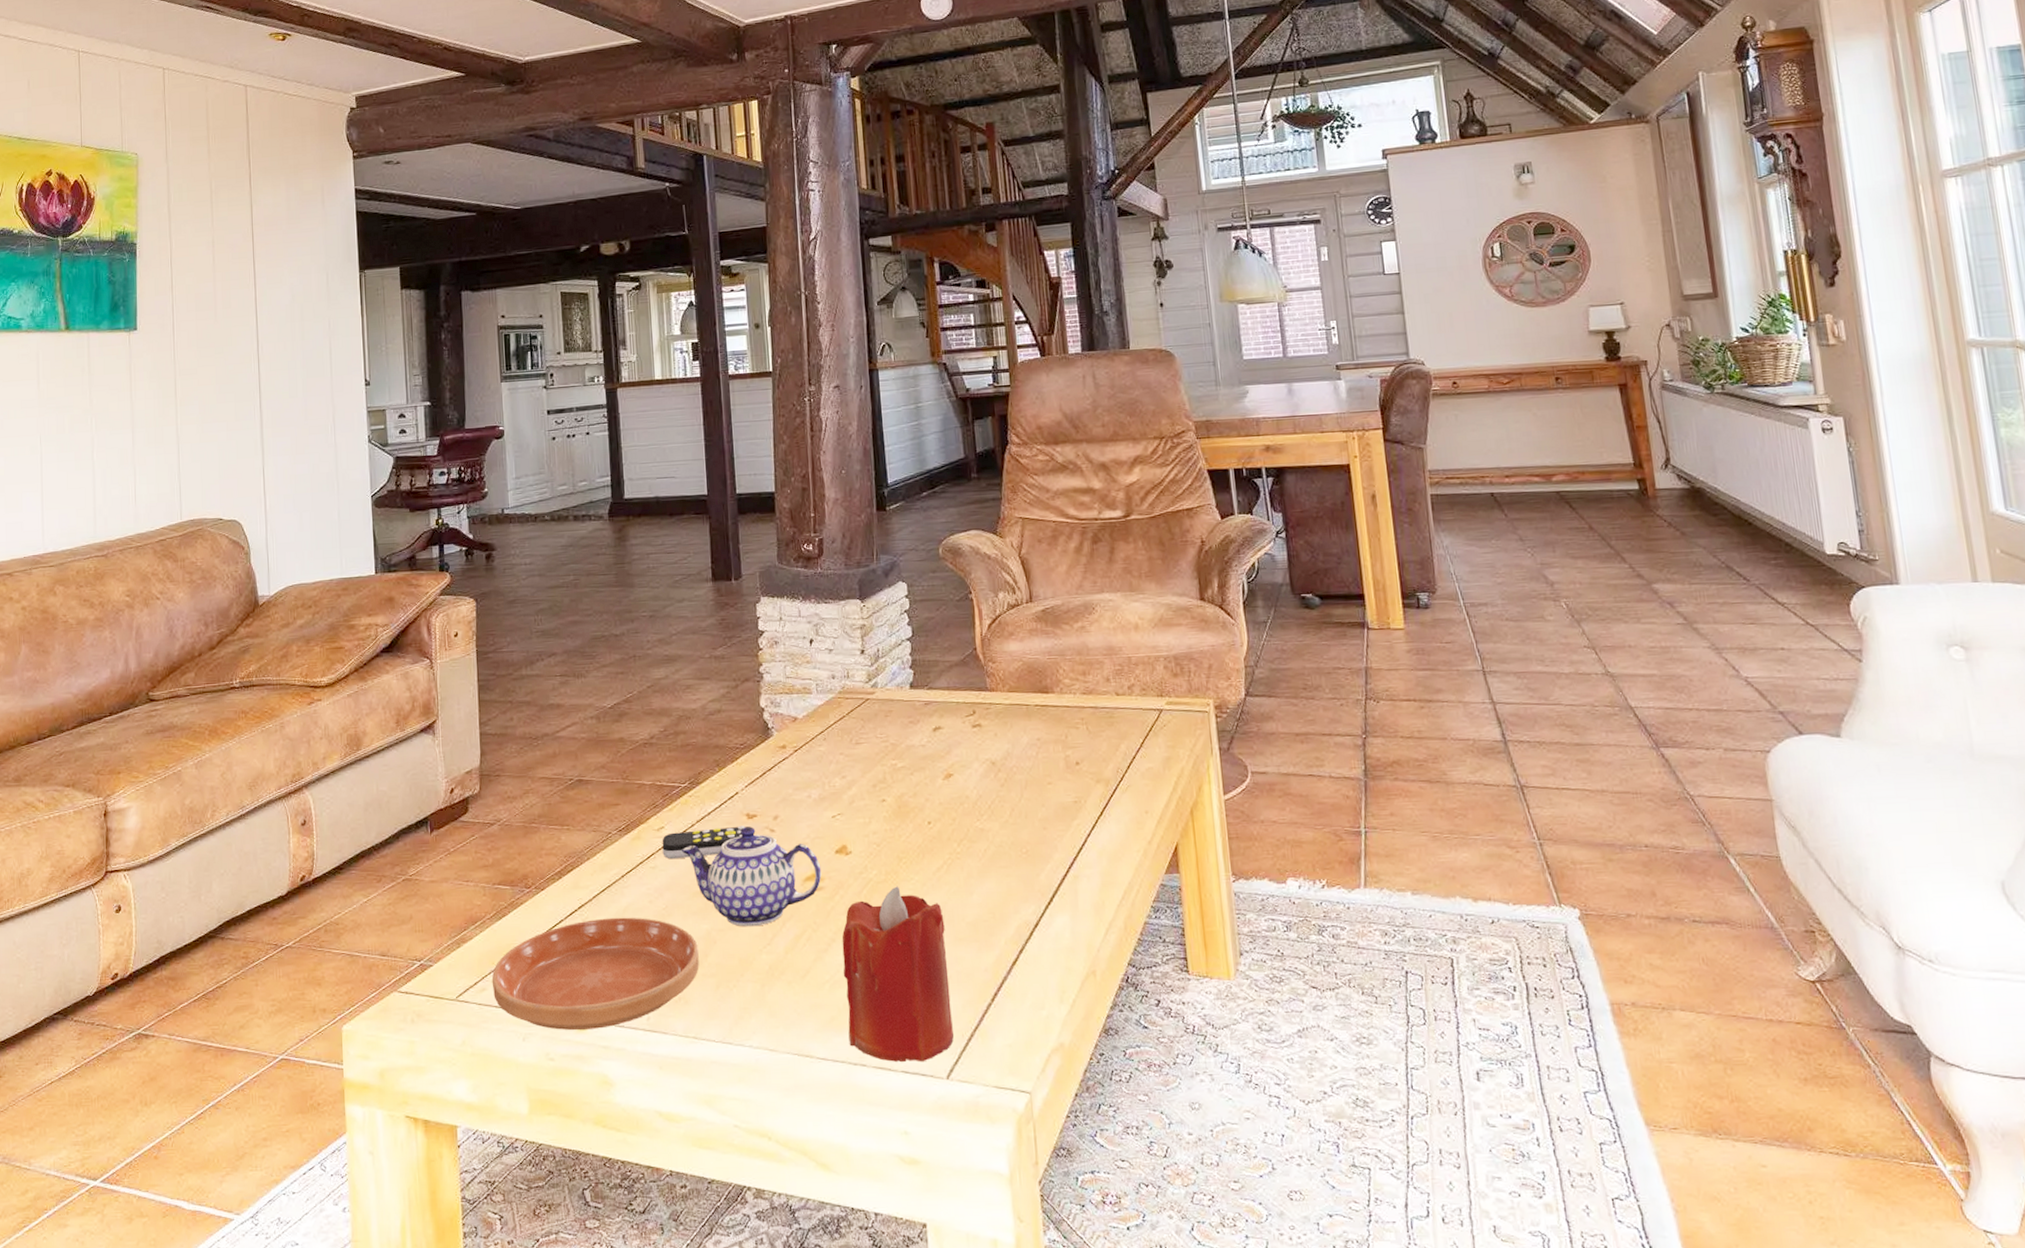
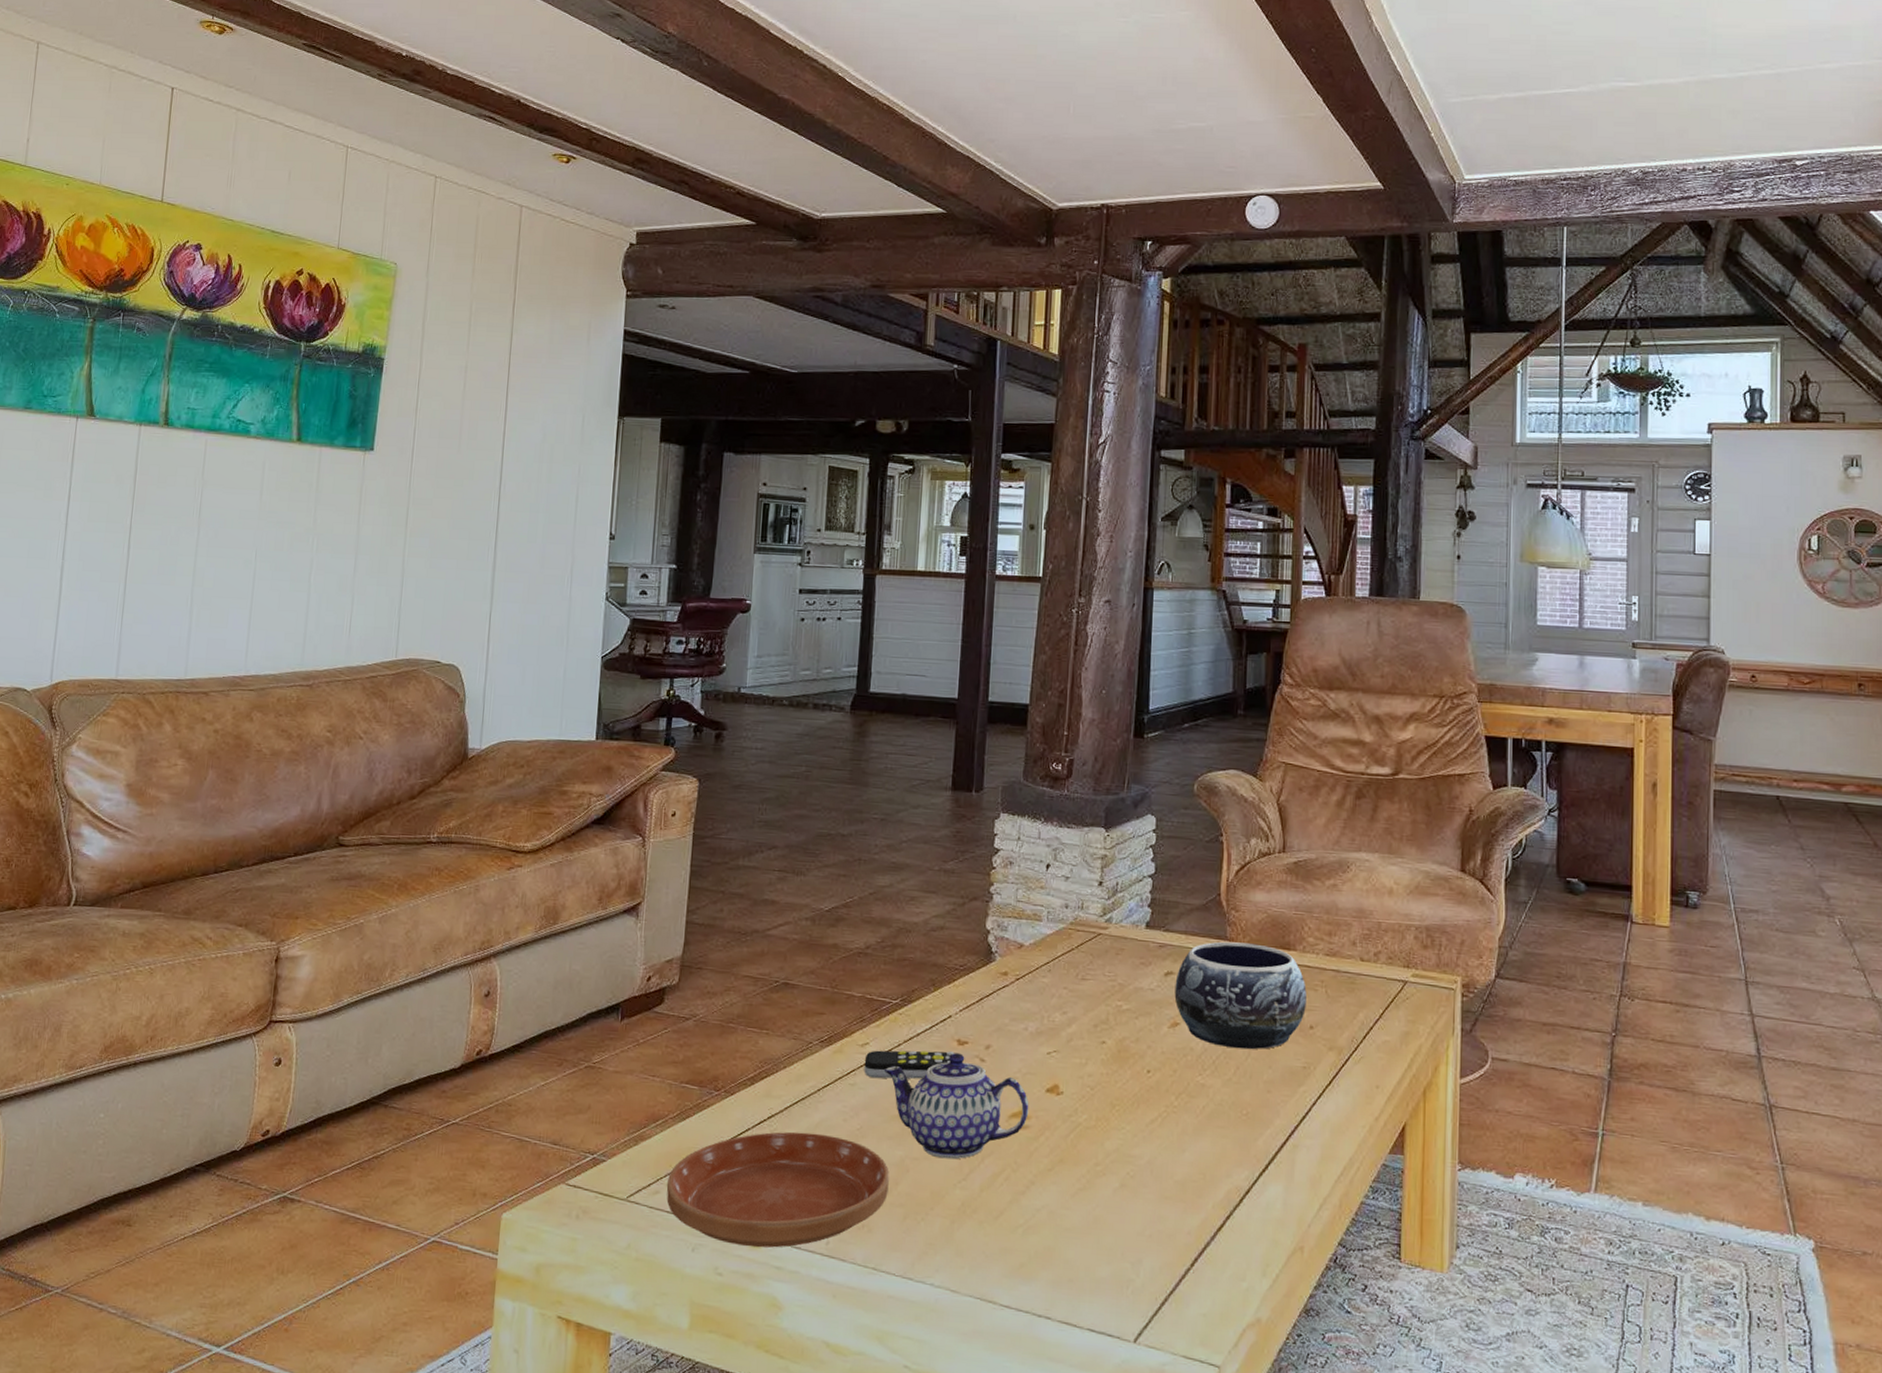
candle: present [841,886,955,1062] -> none [1036,1134,1152,1322]
decorative bowl: none [944,691,1070,792] -> present [1174,941,1307,1050]

